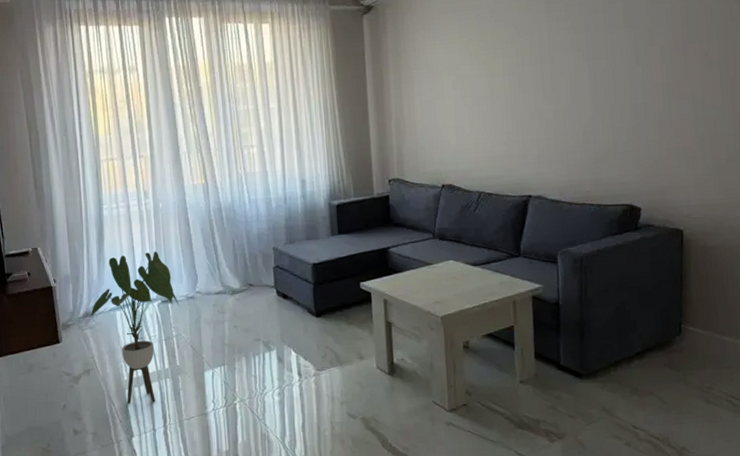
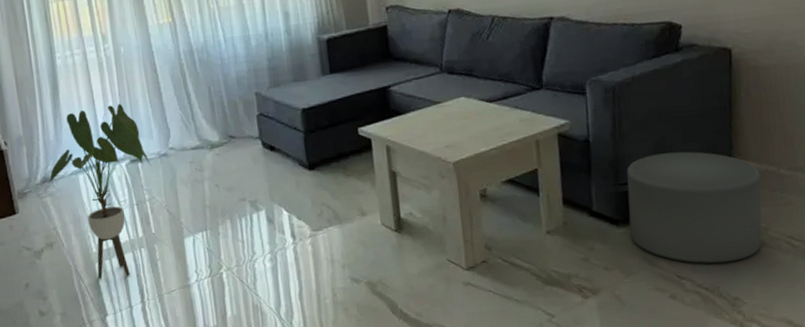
pouf: none [590,317,707,417] -> present [627,151,762,264]

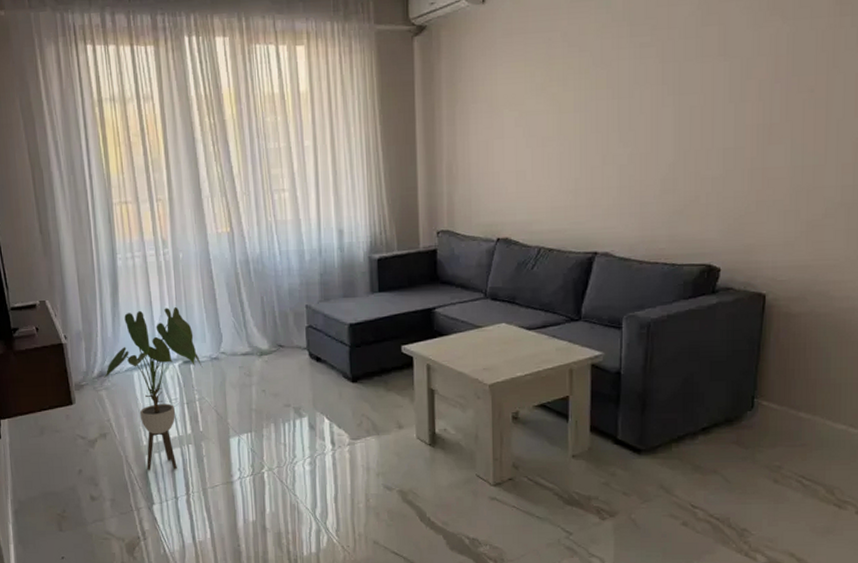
pouf: present [627,151,762,264] -> none [651,389,780,496]

